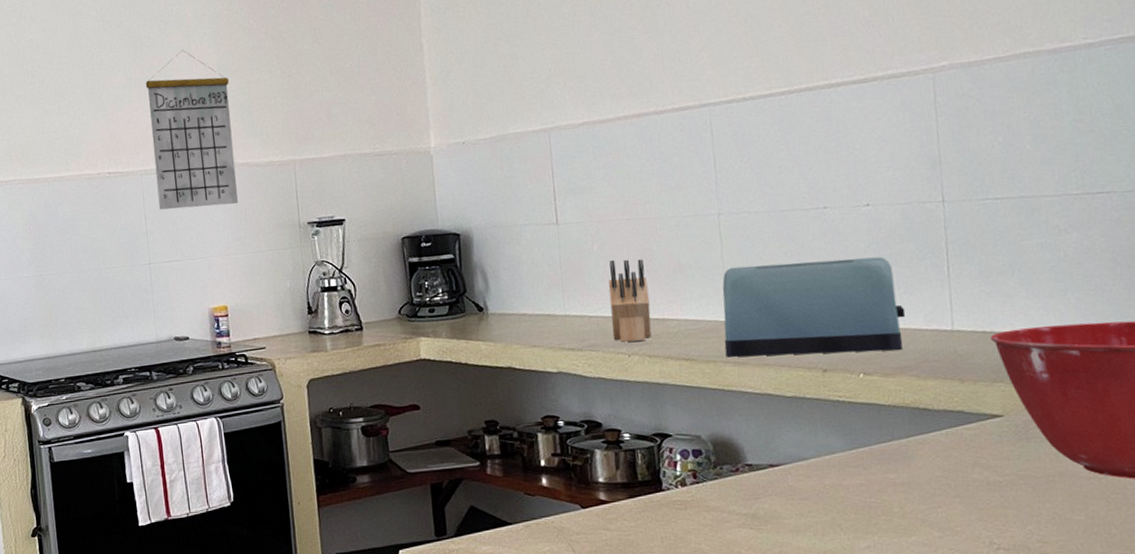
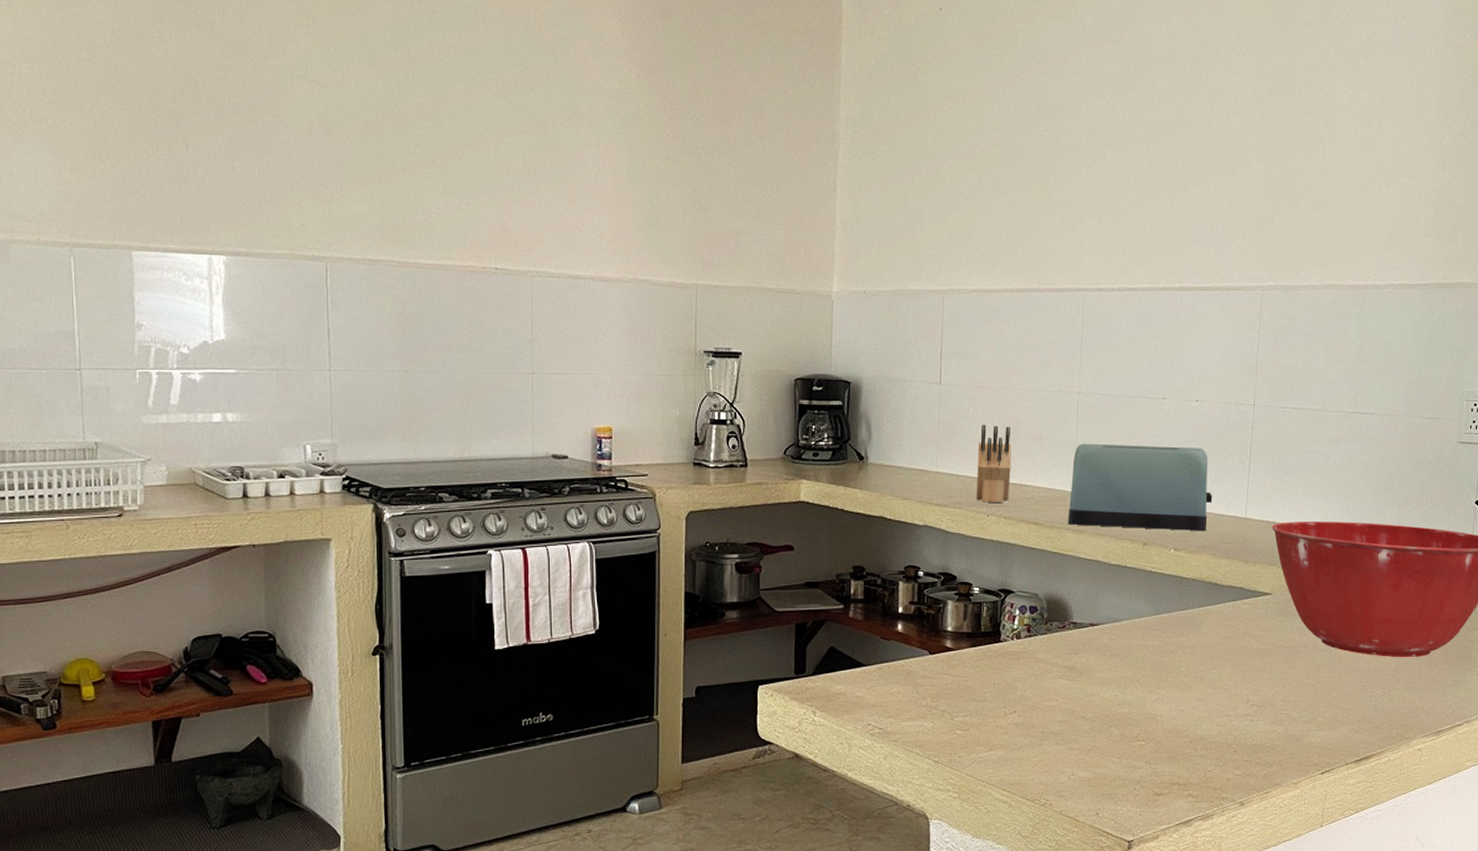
calendar: present [145,50,238,210] -> none [545,147,638,322]

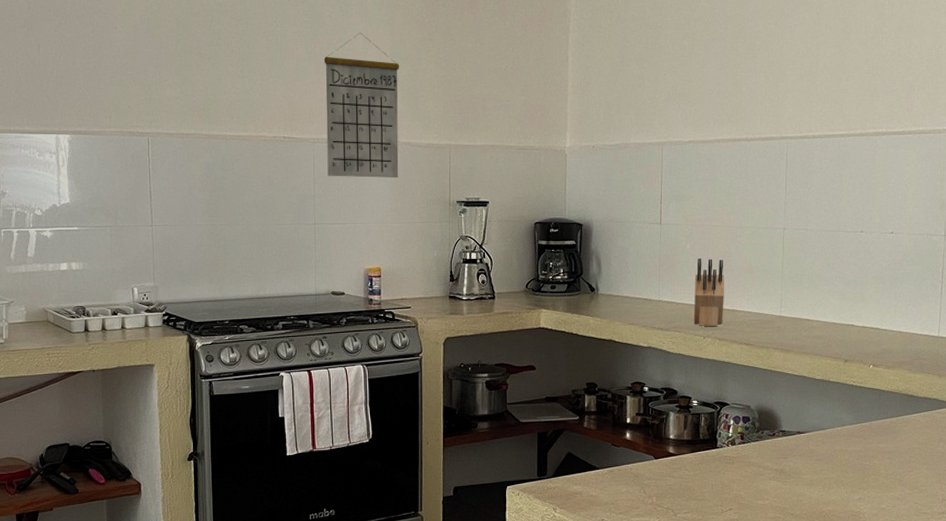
calendar: none [545,147,638,322] -> present [324,33,400,179]
toaster: present [1068,443,1213,532] -> none [776,273,908,349]

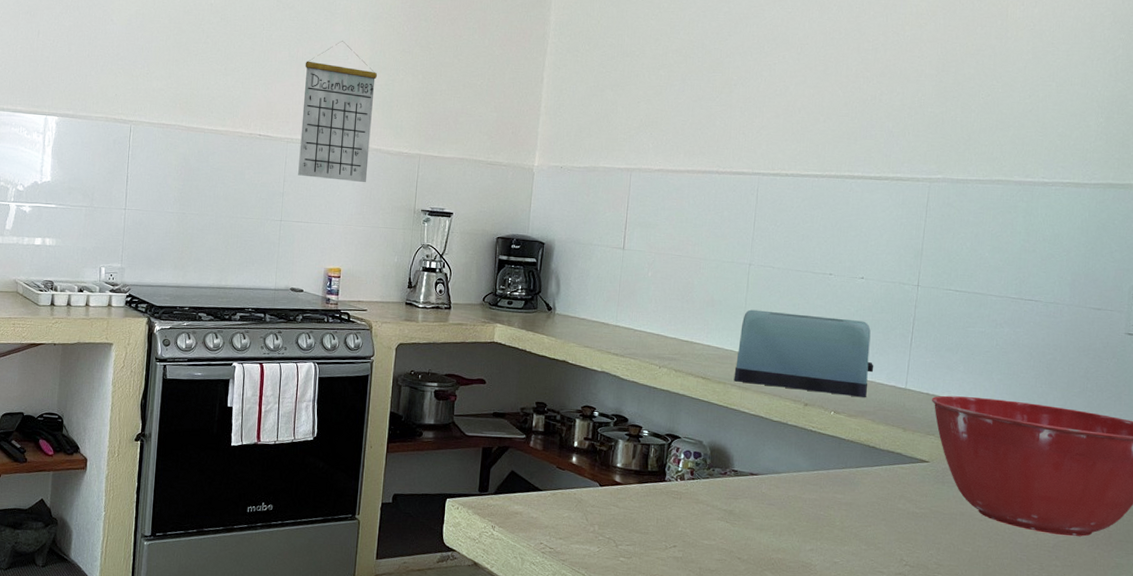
knife block: present [693,258,724,326] -> none [650,286,685,357]
toaster: none [776,273,908,349] -> present [734,309,874,398]

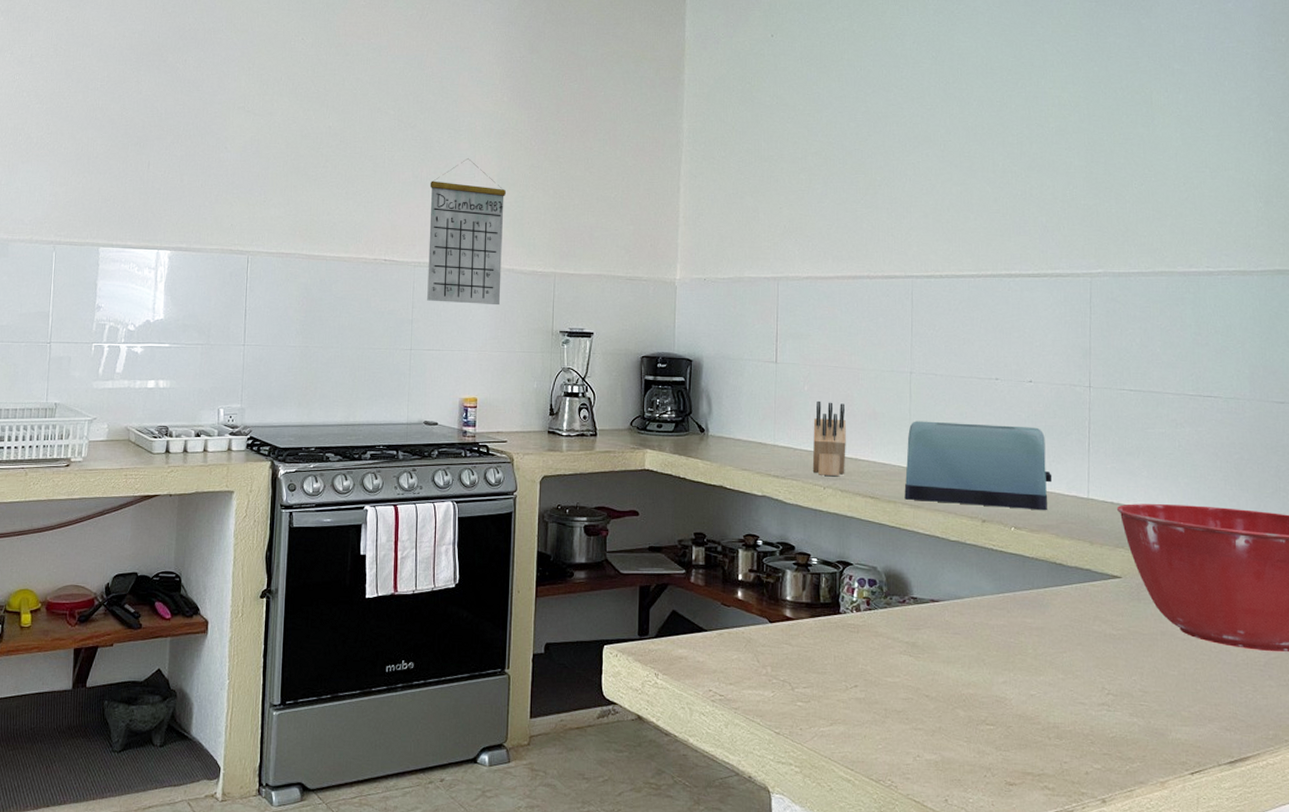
knife block: none [650,286,685,357] -> present [812,400,846,476]

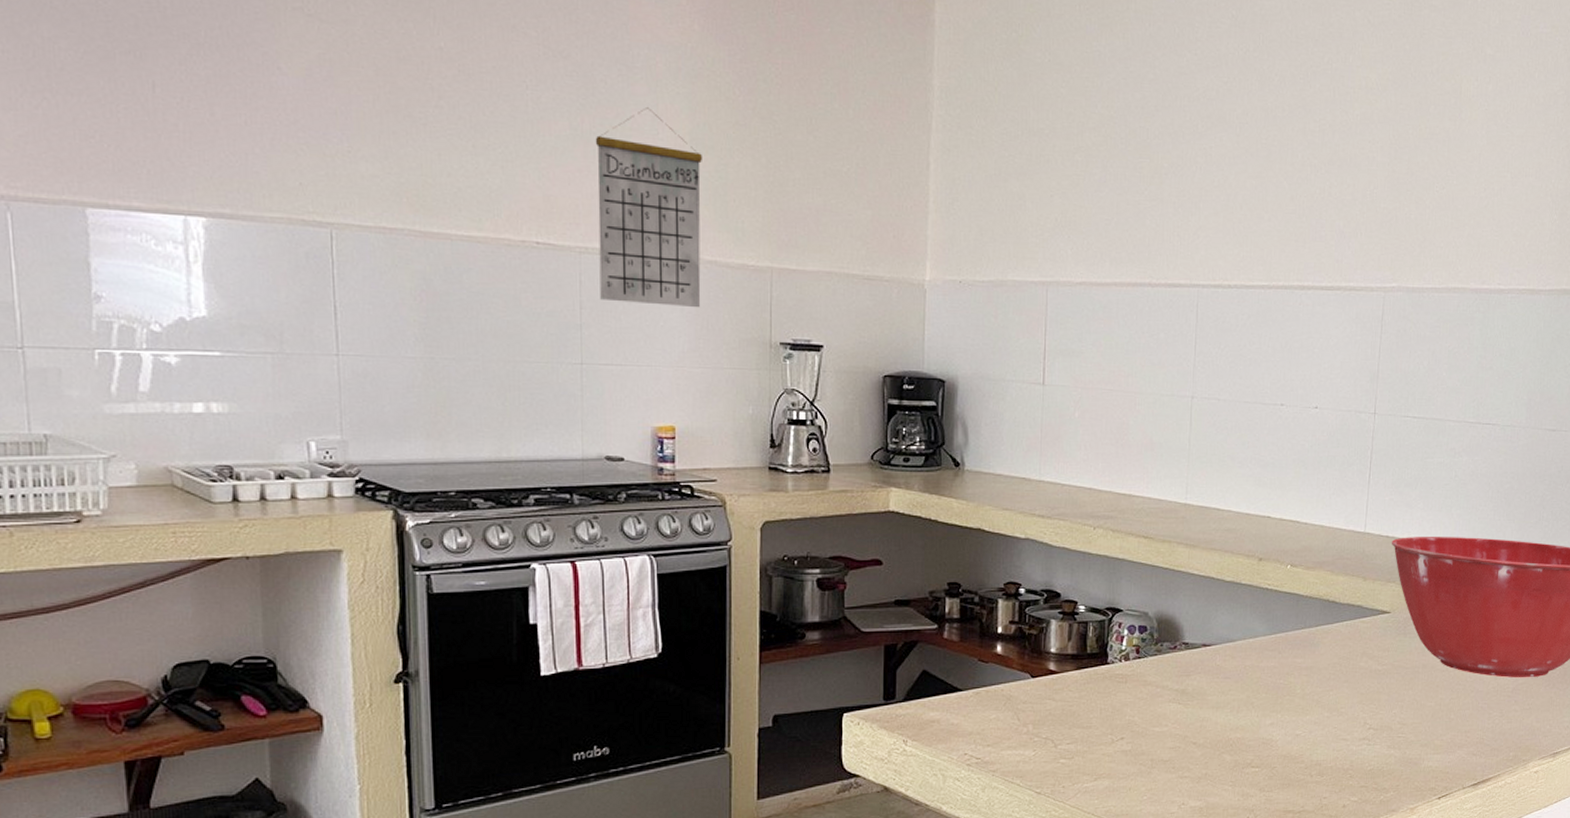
knife block: present [812,400,846,476] -> none [1082,429,1120,514]
toaster: present [904,421,1053,511] -> none [1180,451,1332,547]

